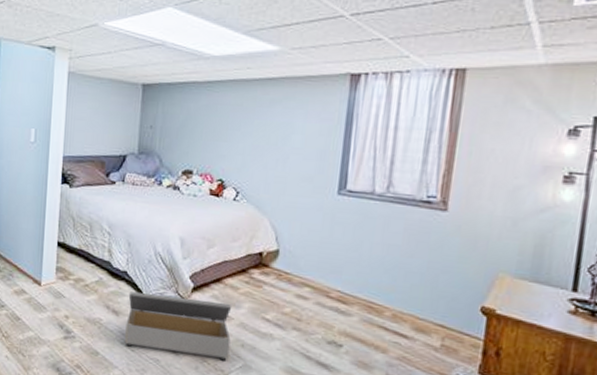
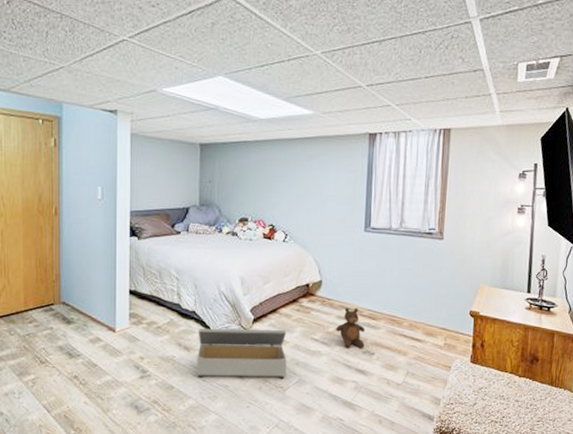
teddy bear: none [293,285,332,337] -> present [336,307,365,348]

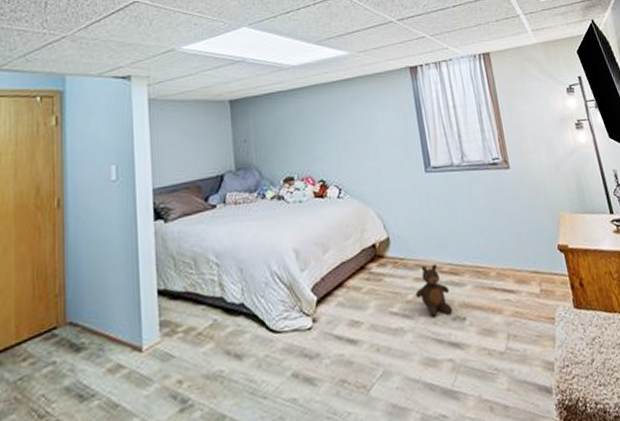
storage ottoman: present [197,328,287,379] -> none [249,307,368,395]

